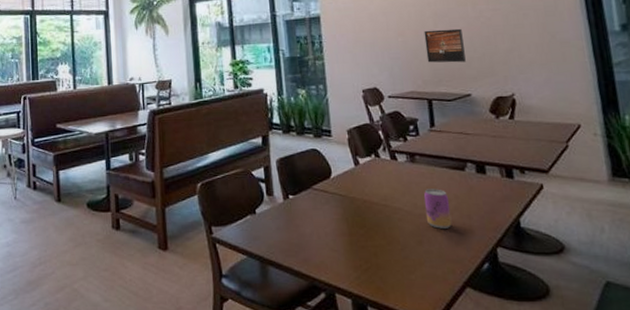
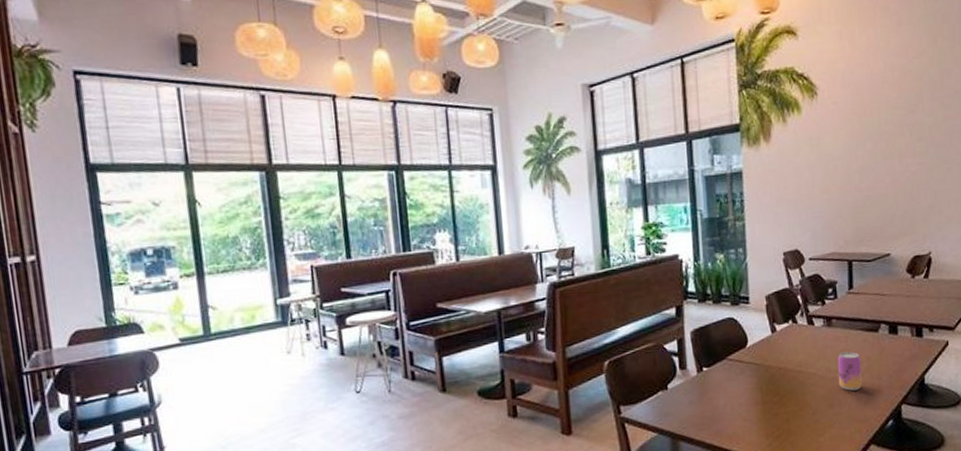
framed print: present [424,28,466,63] -> none [849,184,888,222]

